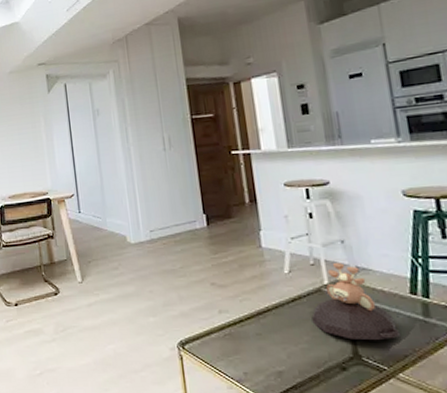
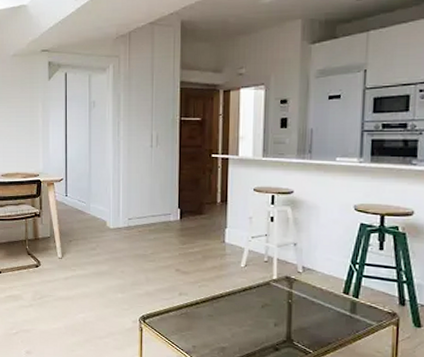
decorative bowl: present [311,263,401,341] -> none [257,262,329,329]

